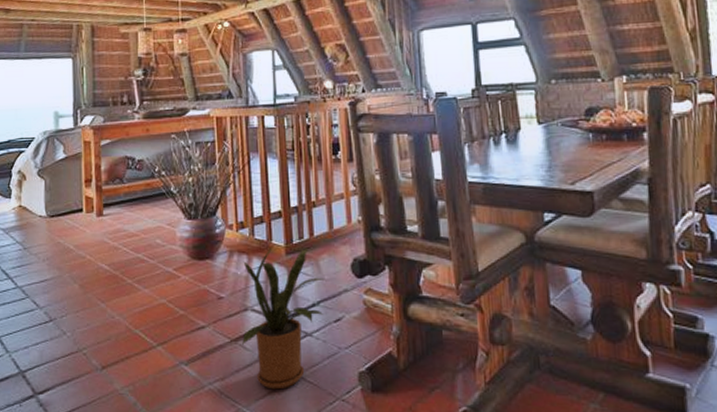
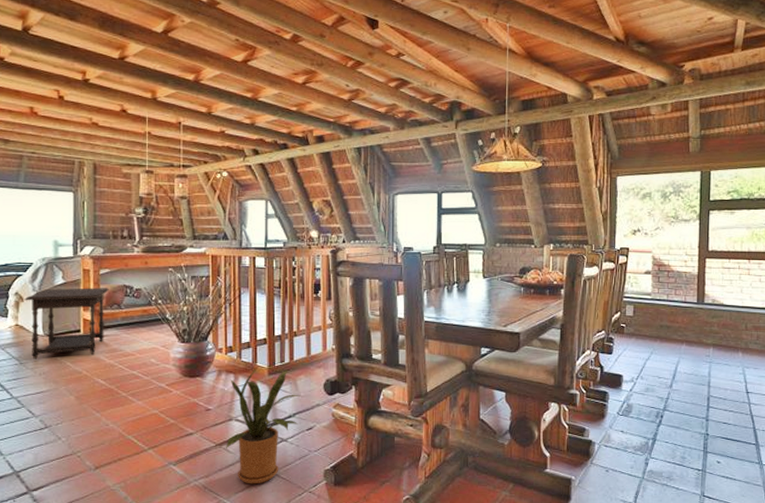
side table: none [27,160,111,244] -> present [24,288,109,359]

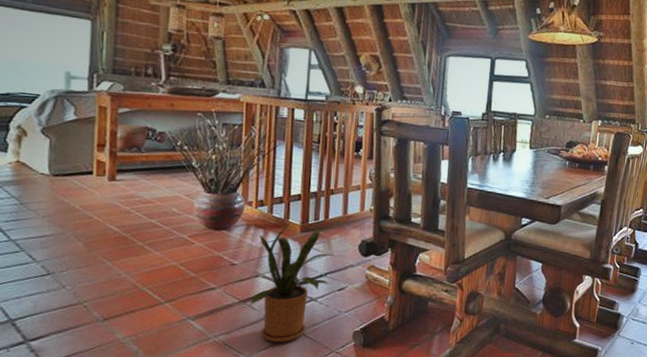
side table: present [24,288,109,359] -> none [28,124,128,201]

